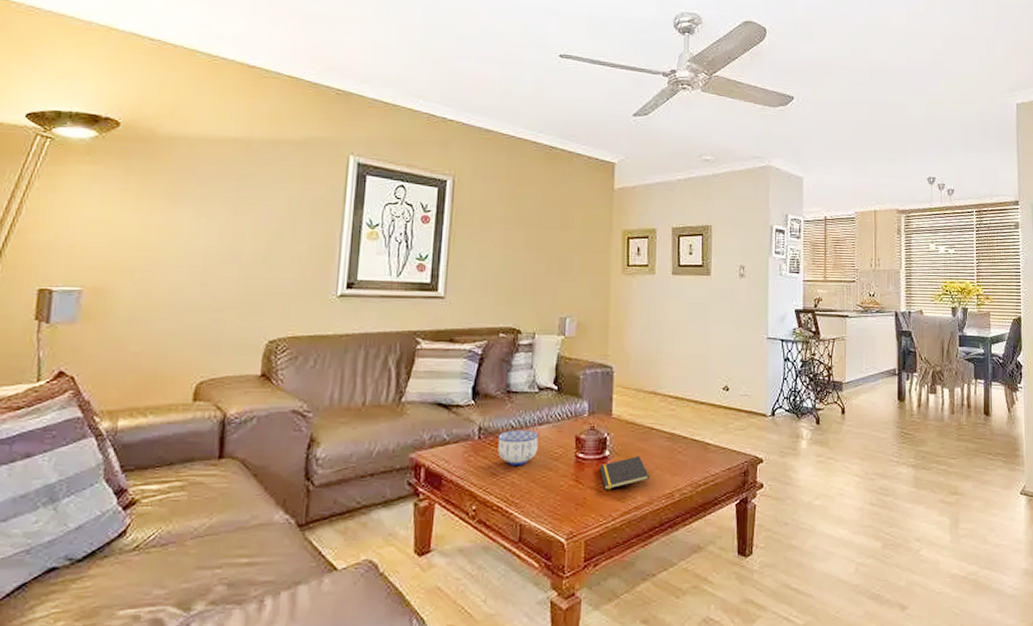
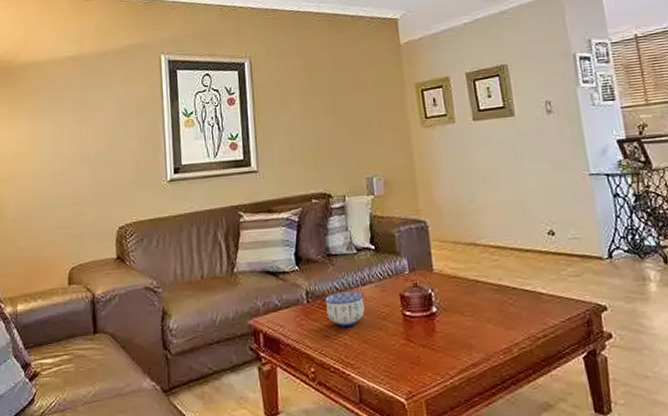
notepad: present [599,456,649,490] -> none [428,310,482,347]

